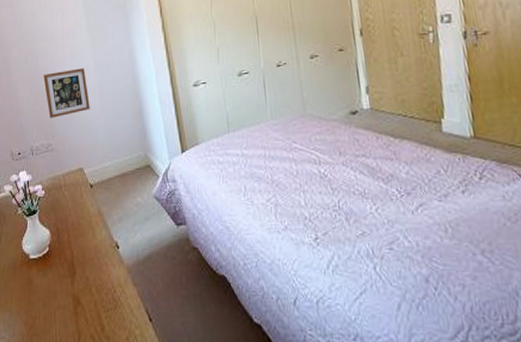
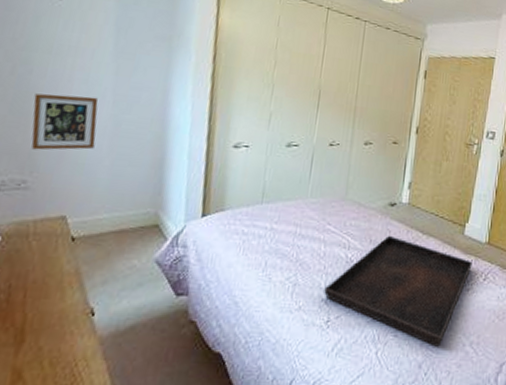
serving tray: none [305,144,462,258] -> present [324,235,473,347]

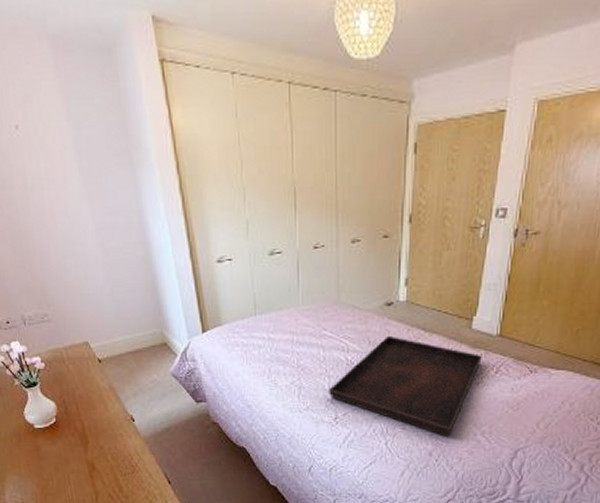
picture frame: present [31,93,98,150] -> none [27,228,92,286]

